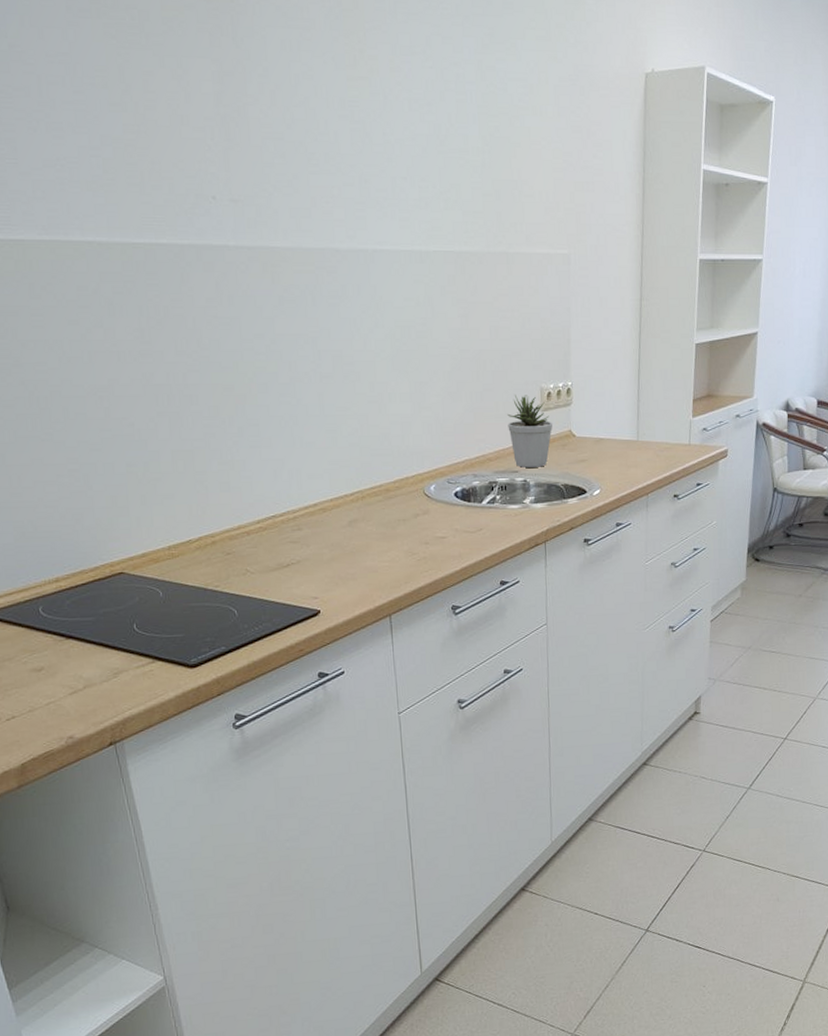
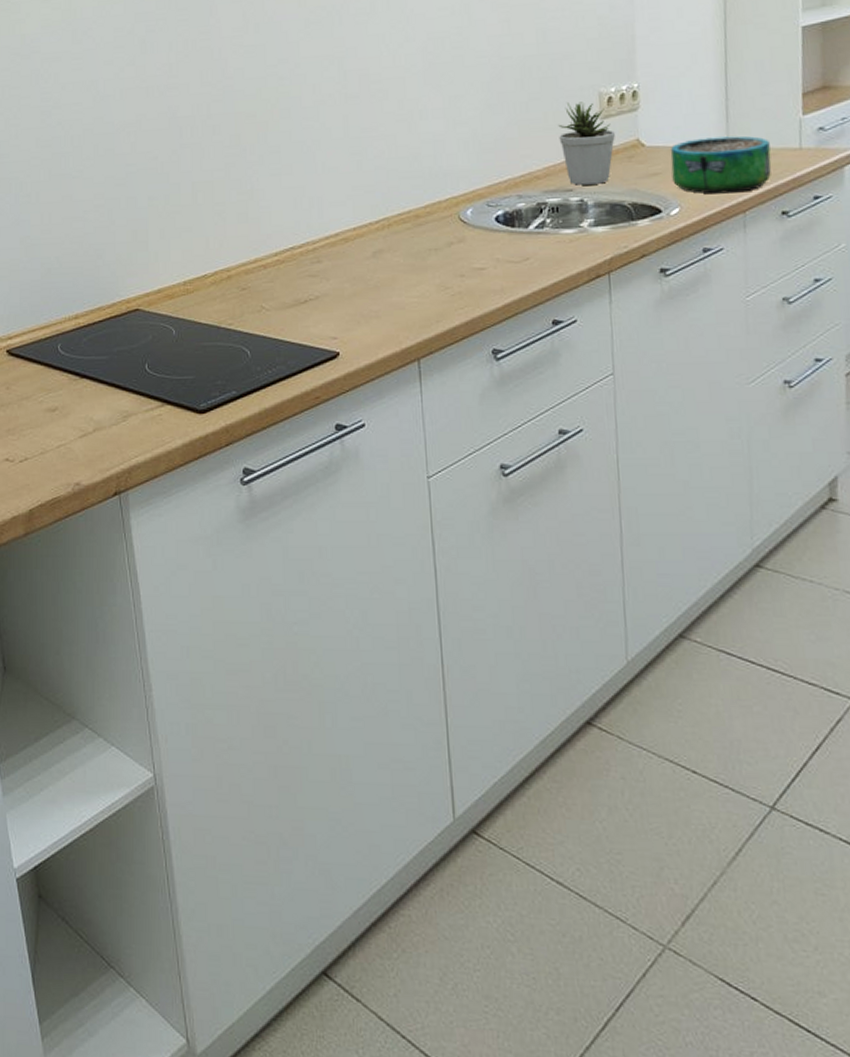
decorative bowl: none [595,432,669,479] -> present [670,136,772,194]

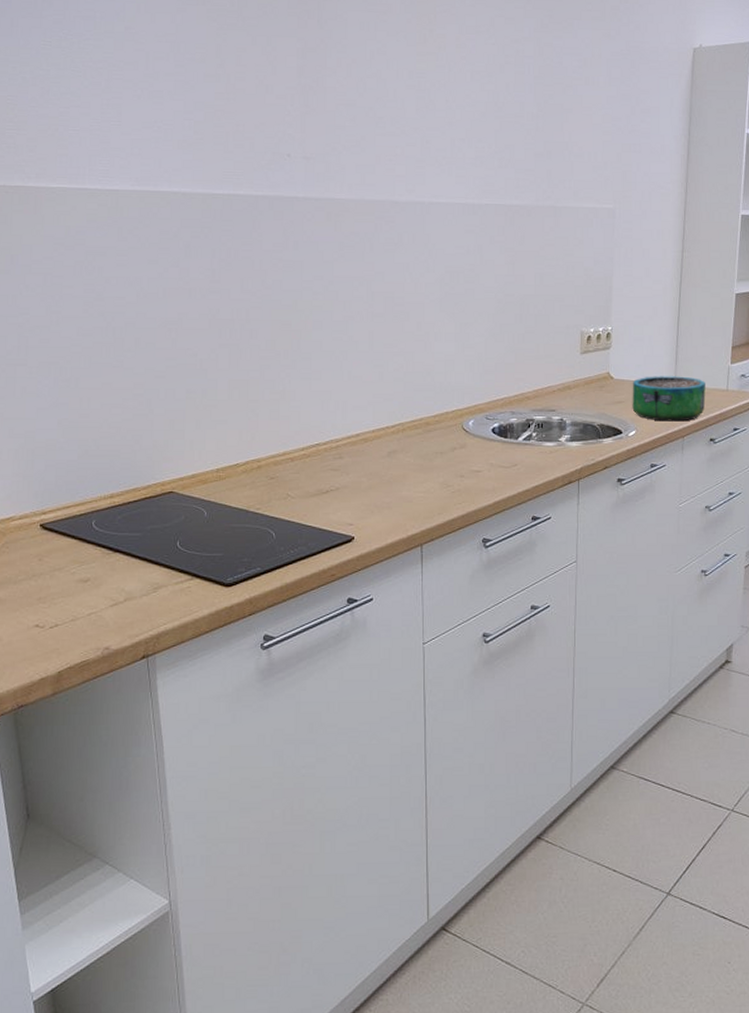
potted plant: present [558,101,615,185] -> none [547,338,591,407]

